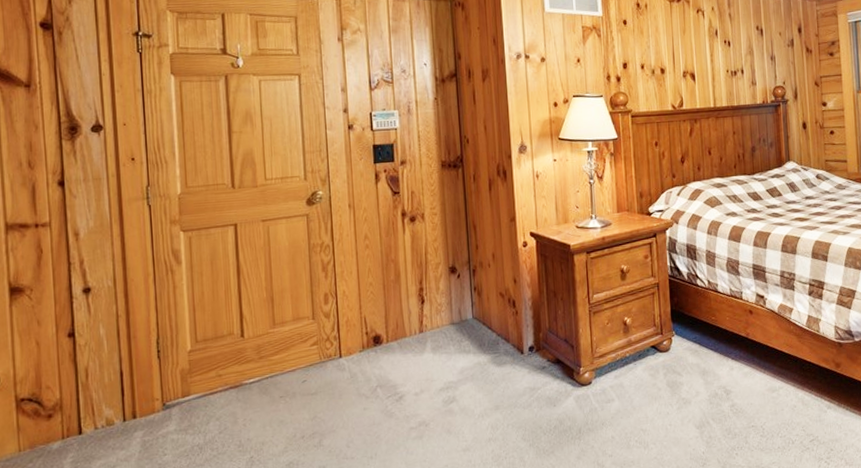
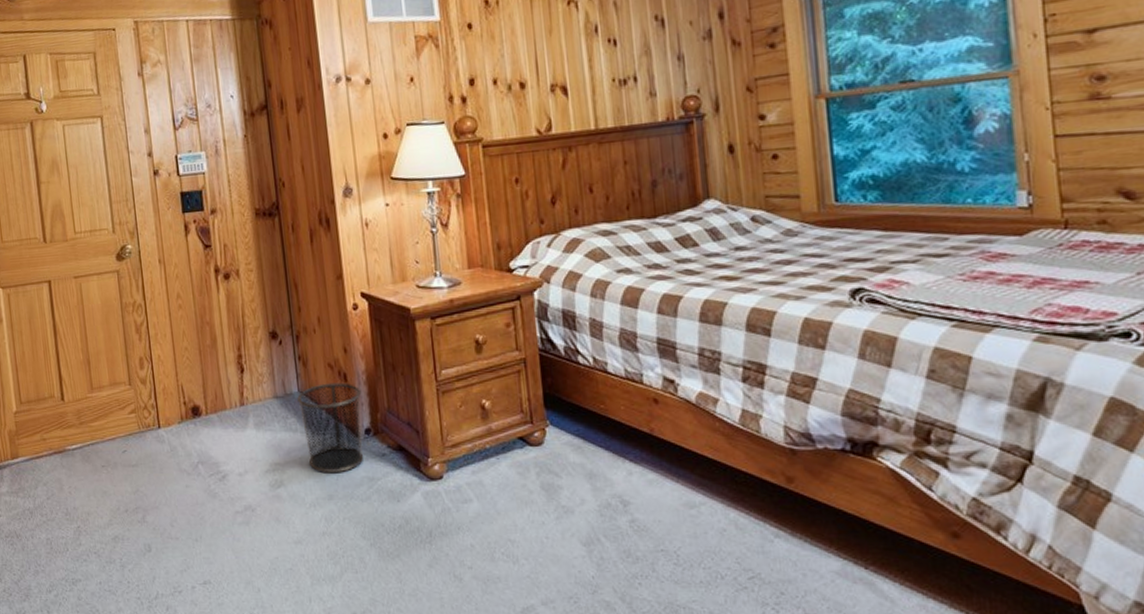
waste bin: none [471,308,528,387] -> present [297,382,364,474]

